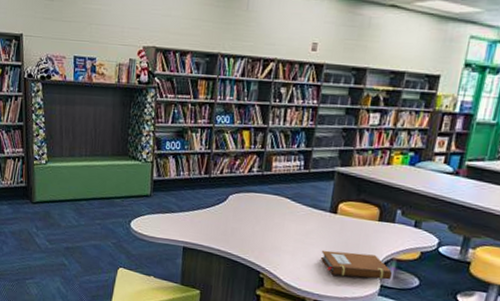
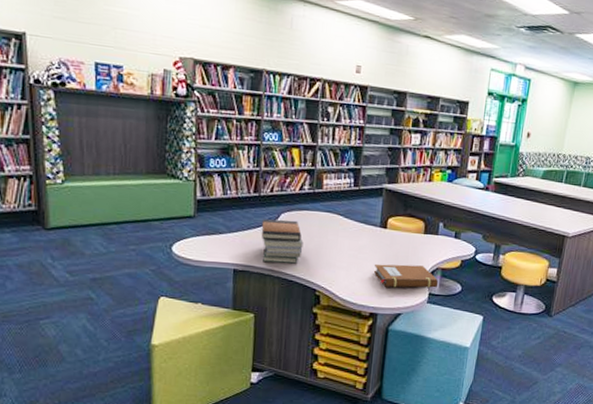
book stack: none [209,200,250,245] -> present [261,219,304,264]

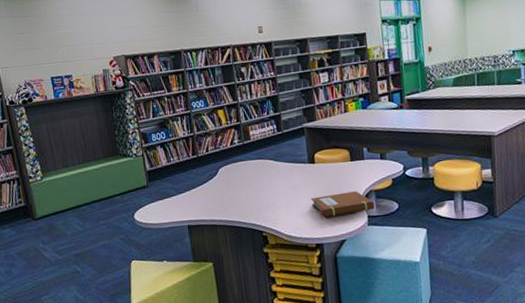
book stack: present [261,219,304,264] -> none [203,172,244,215]

